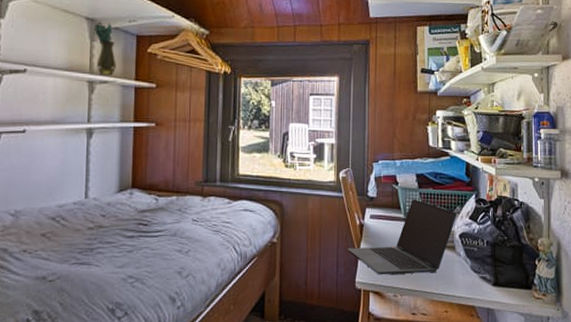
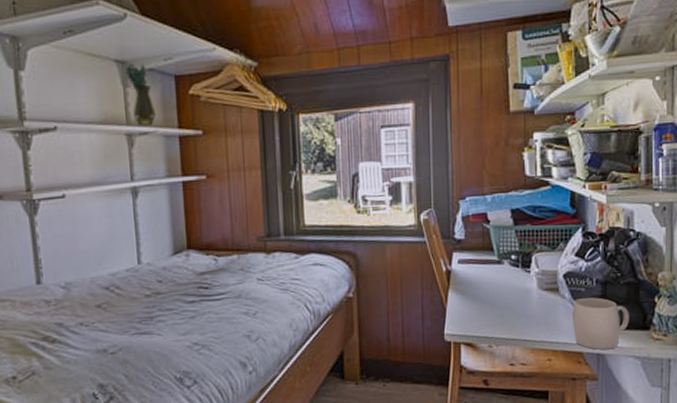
laptop: present [347,199,457,275] -> none [433,238,561,325]
mug: none [467,257,514,304] -> present [573,297,629,350]

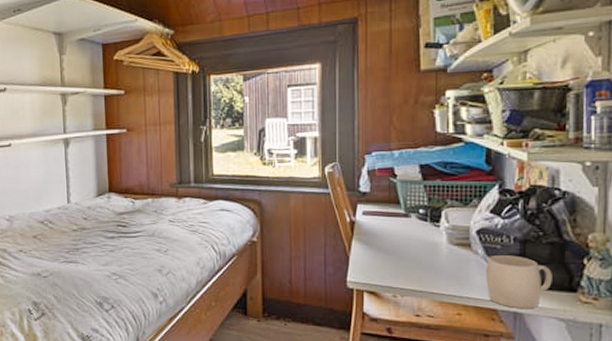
vase: present [125,63,155,126] -> none [61,34,85,87]

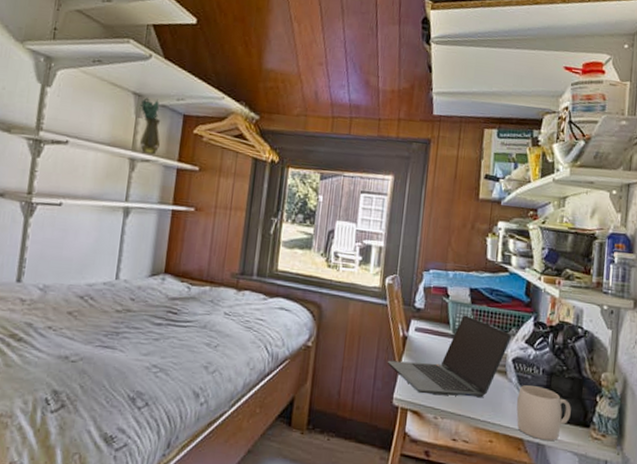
vase: none [61,34,85,87] -> present [139,97,161,155]
laptop: none [336,192,474,275] -> present [387,315,512,398]

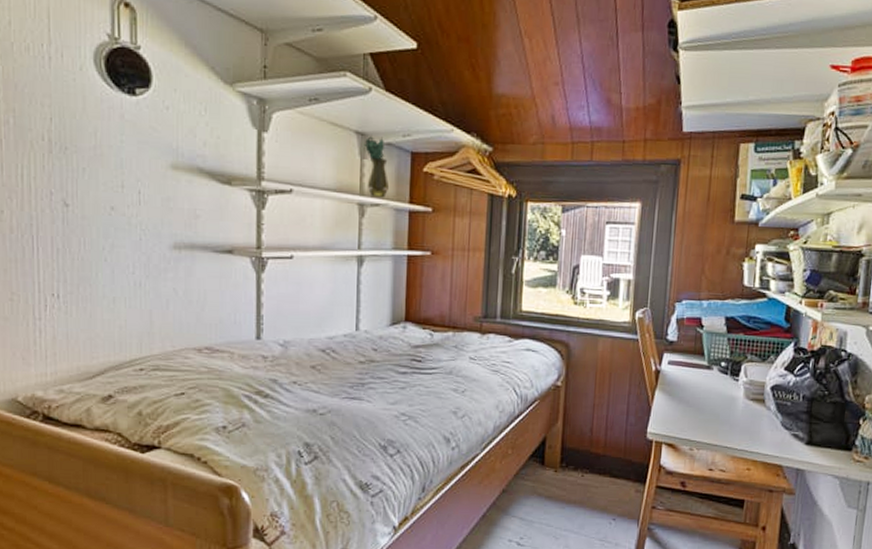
laptop: present [387,315,512,398] -> none [639,345,771,427]
mug: present [516,385,571,441] -> none [775,412,833,465]

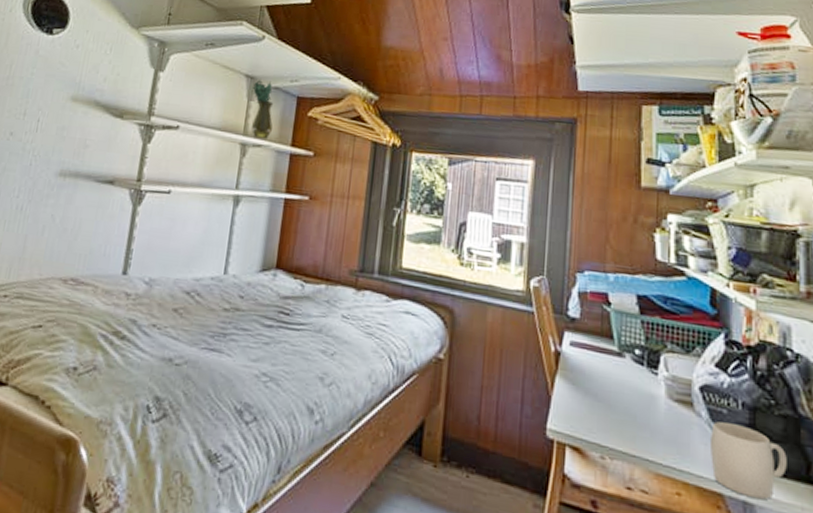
mug: none [775,412,833,465] -> present [711,421,787,499]

